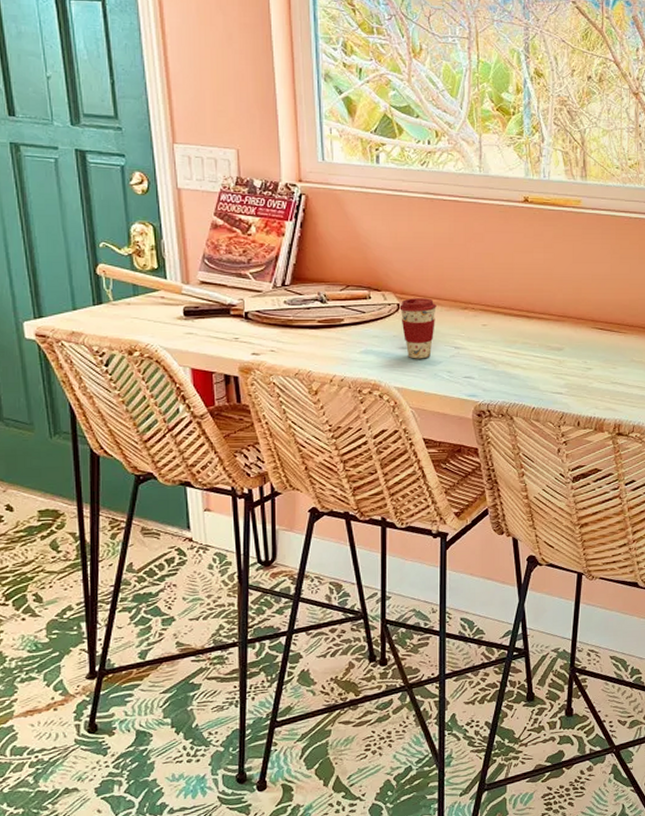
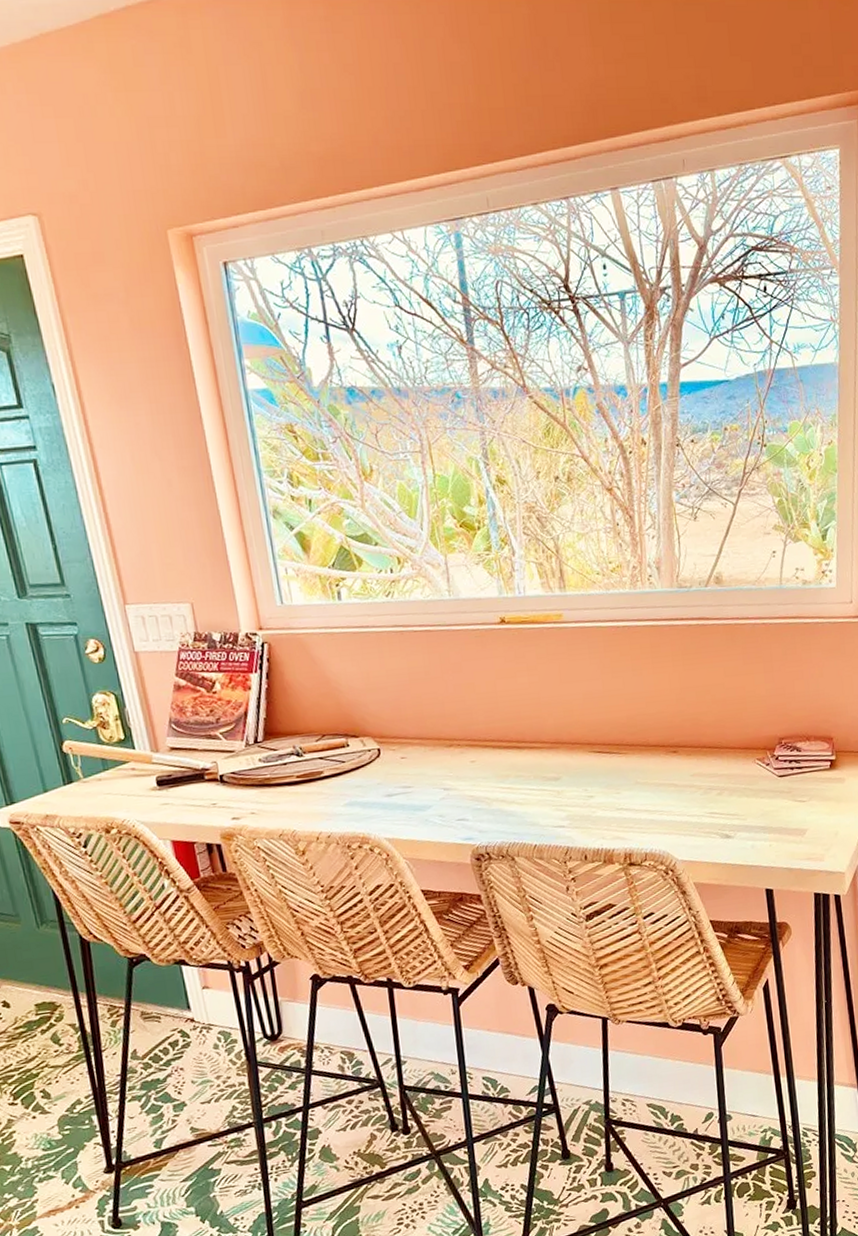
coffee cup: present [399,298,436,359] -> none [380,739,421,806]

